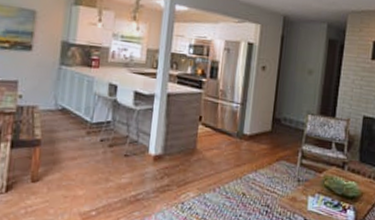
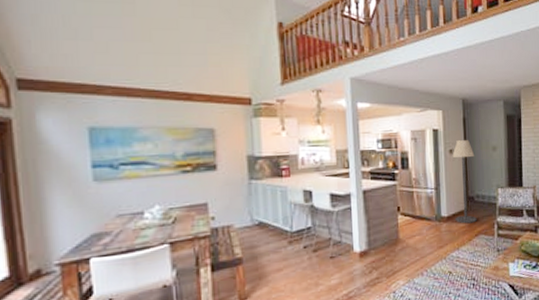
floor lamp: none [257,58,288,147] -> present [452,140,477,224]

